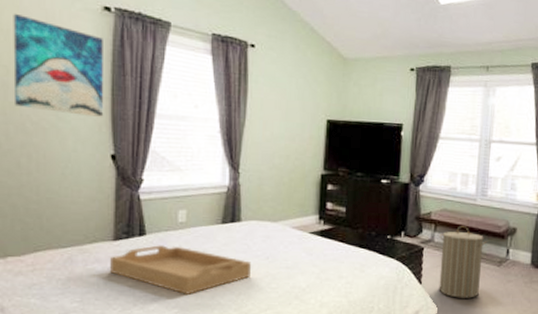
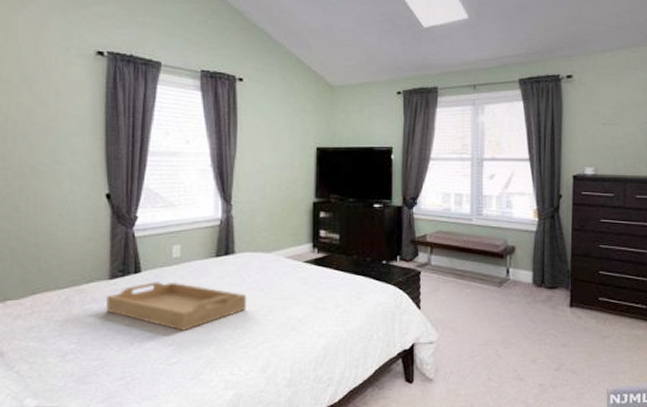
wall art: present [13,14,104,118] -> none [11,64,99,159]
laundry hamper: present [439,226,489,298] -> none [436,247,487,322]

